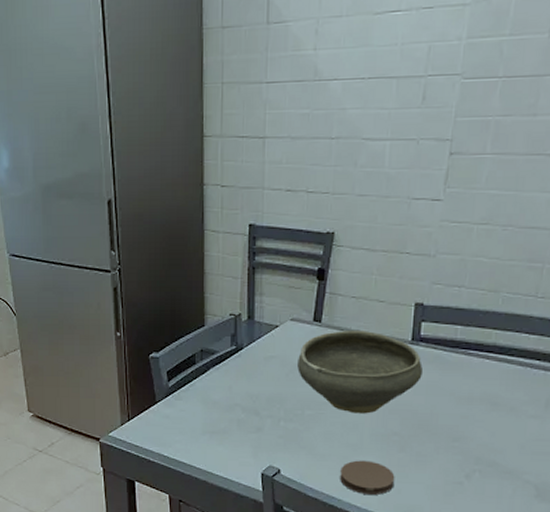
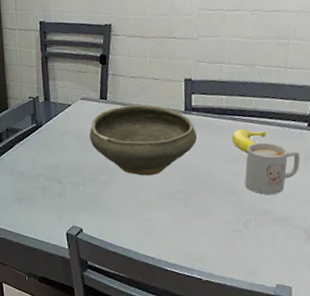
coaster: present [340,460,395,495] -> none [134,216,183,246]
banana: none [463,365,505,396] -> present [231,128,267,154]
mug: none [473,383,540,443] -> present [245,142,300,194]

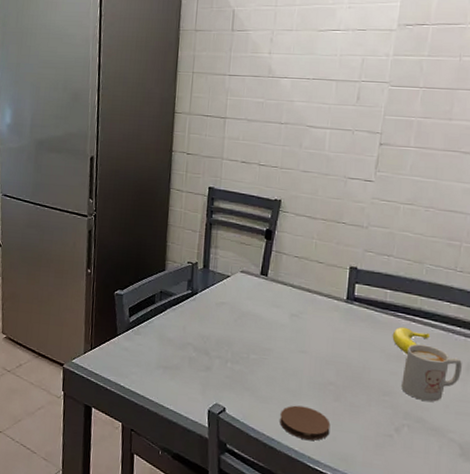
bowl: present [90,105,197,176] -> none [245,285,356,363]
coaster: none [134,216,183,246] -> present [280,405,331,441]

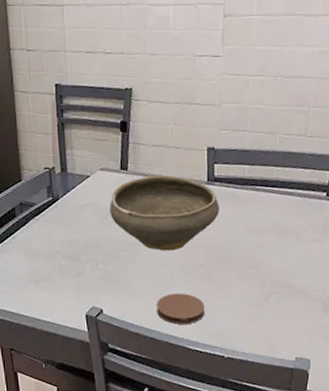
bowl: none [245,285,356,363] -> present [110,175,219,251]
banana: present [392,326,430,355] -> none [253,199,288,226]
mug: present [401,344,462,402] -> none [266,213,319,267]

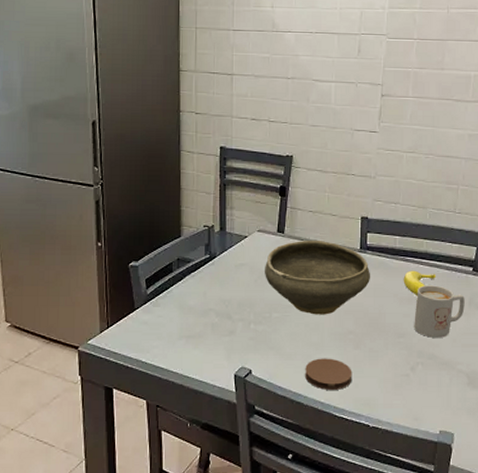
banana: none [253,199,288,226] -> present [403,270,436,296]
mug: none [266,213,319,267] -> present [414,285,465,338]

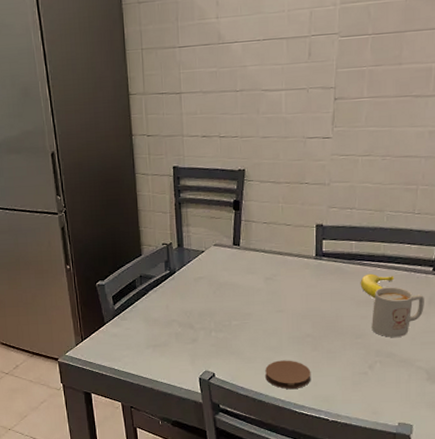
bowl: present [265,241,370,315] -> none [222,250,326,321]

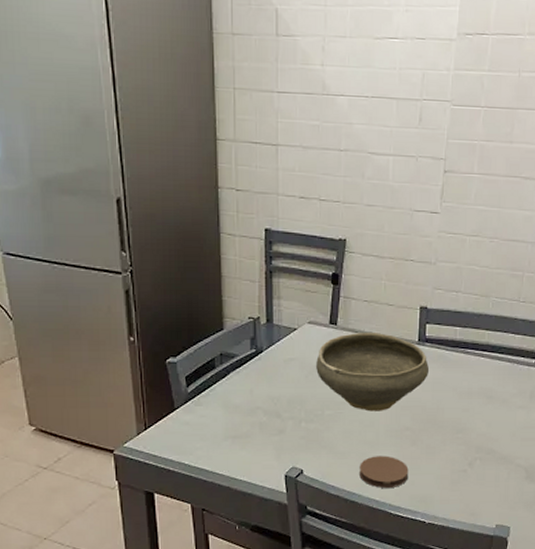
bowl: none [222,250,326,321] -> present [316,333,429,412]
banana: present [360,273,394,299] -> none [463,363,497,390]
mug: present [372,287,424,337] -> none [473,378,526,432]

